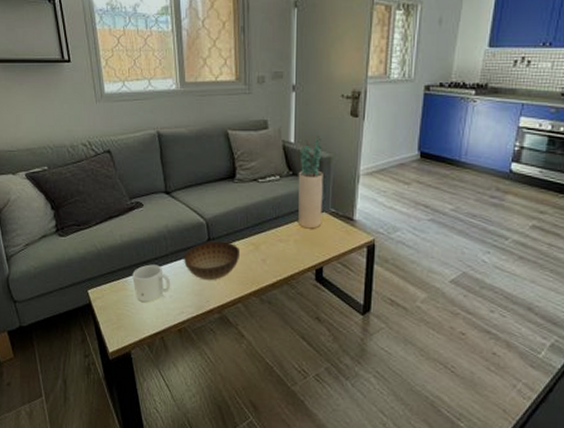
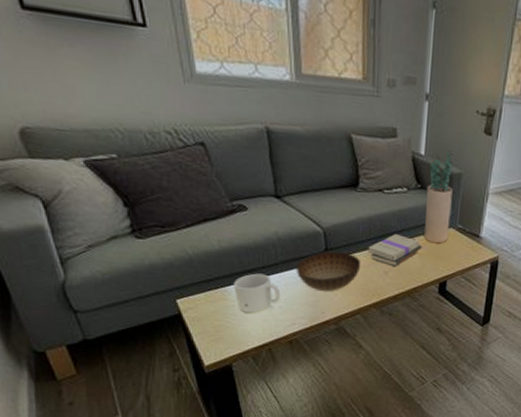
books: none [246,221,297,255] -> present [368,234,422,267]

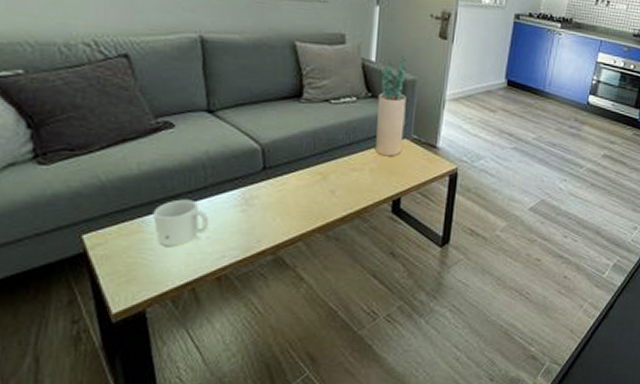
bowl: present [295,251,361,292] -> none [227,170,304,217]
books: present [368,234,422,267] -> none [312,148,373,185]

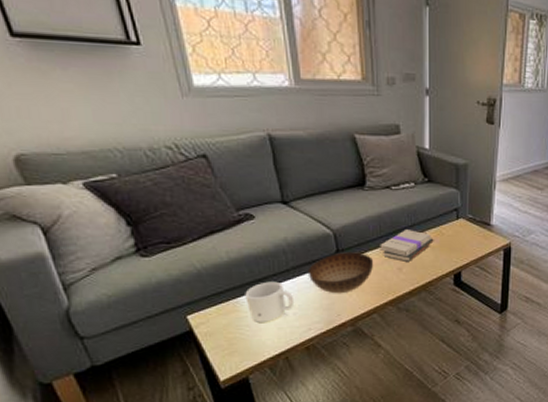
bowl: none [227,170,304,217] -> present [307,252,374,294]
books: none [312,148,373,185] -> present [380,230,434,263]
vase: present [375,56,406,157] -> none [434,142,460,235]

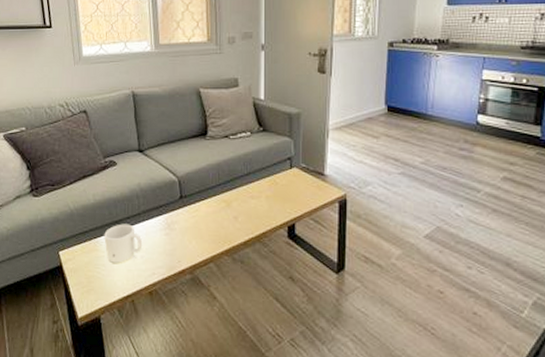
bowl: present [307,252,374,294] -> none [155,199,212,240]
books: present [380,230,434,263] -> none [218,178,268,212]

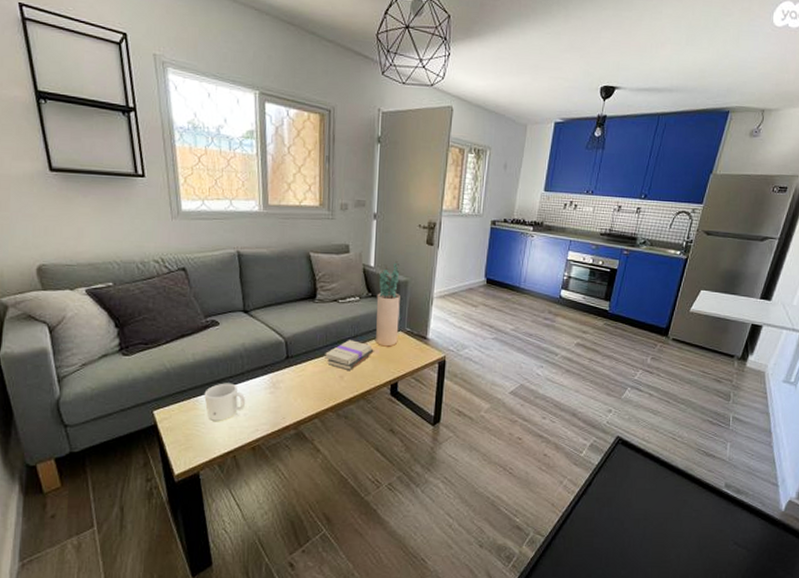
books: none [218,178,268,212] -> present [325,340,374,371]
vase: none [268,92,293,185] -> present [375,261,400,347]

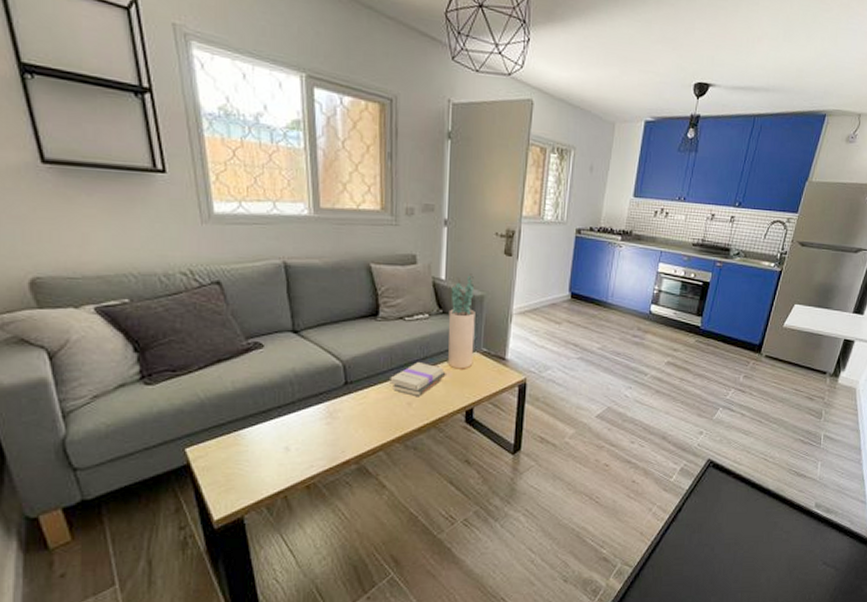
mug: present [204,383,246,421] -> none [247,414,298,457]

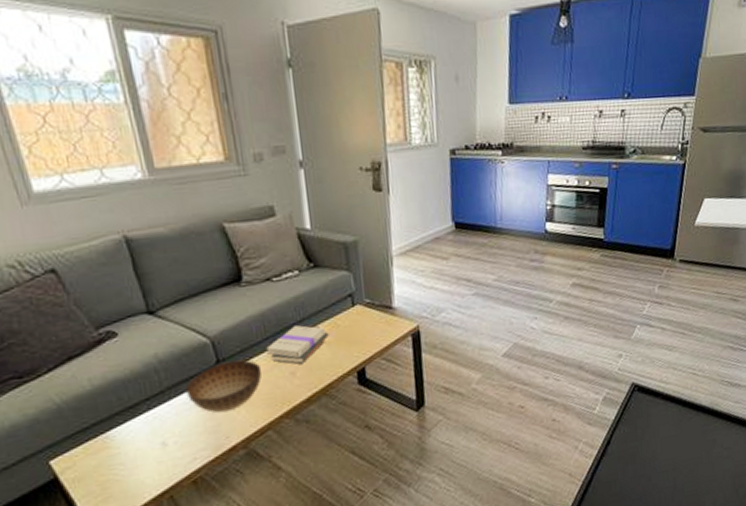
bowl: none [313,385,383,429] -> present [185,359,263,413]
vase: present [447,273,475,369] -> none [319,217,357,328]

